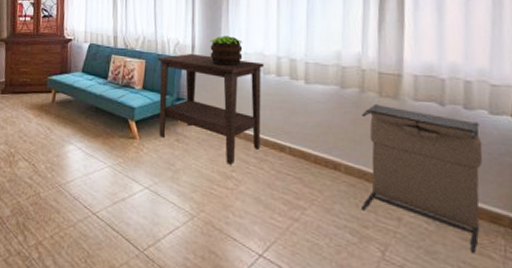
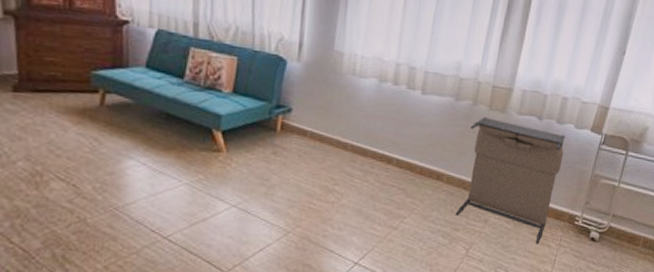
side table: present [158,53,264,165] -> none [252,52,381,178]
potted plant: present [210,36,243,67] -> none [320,34,361,72]

